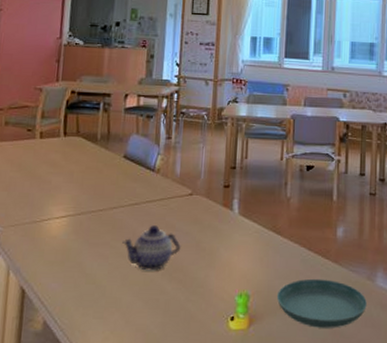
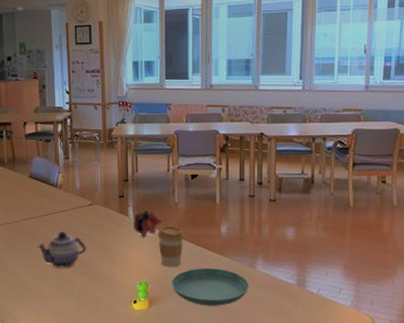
flower: none [237,203,271,237] -> present [133,209,162,237]
coffee cup: none [265,225,295,276] -> present [158,226,184,267]

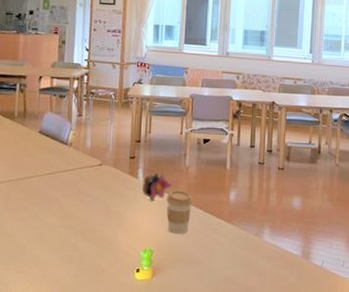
teapot: present [37,232,87,268] -> none [39,192,92,232]
saucer: present [171,268,249,306] -> none [176,236,255,277]

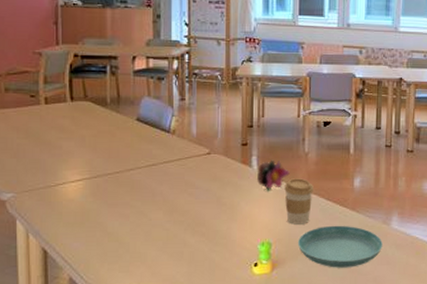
saucer: none [176,236,255,277] -> present [297,225,382,268]

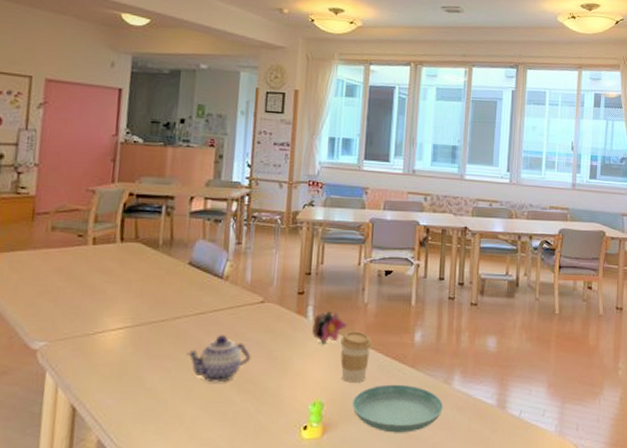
teapot: none [142,184,202,227] -> present [187,335,251,383]

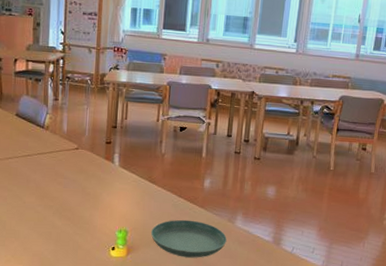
teapot: present [187,335,251,383] -> none [18,173,69,210]
flower: present [311,310,347,345] -> none [117,158,147,185]
coffee cup: present [340,331,372,383] -> none [141,176,168,217]

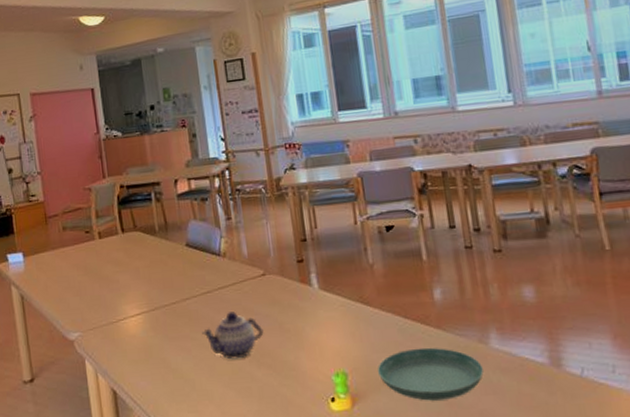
teapot: none [18,173,69,210] -> present [202,312,264,360]

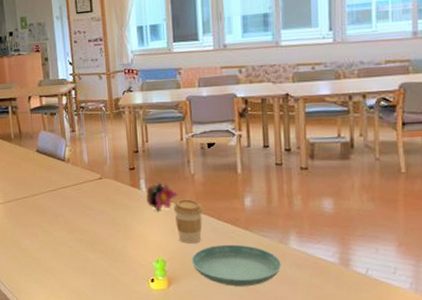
teapot: present [202,312,264,360] -> none [47,207,98,245]
flower: none [319,275,356,312] -> present [146,182,178,212]
coffee cup: none [351,294,388,350] -> present [173,199,203,243]

